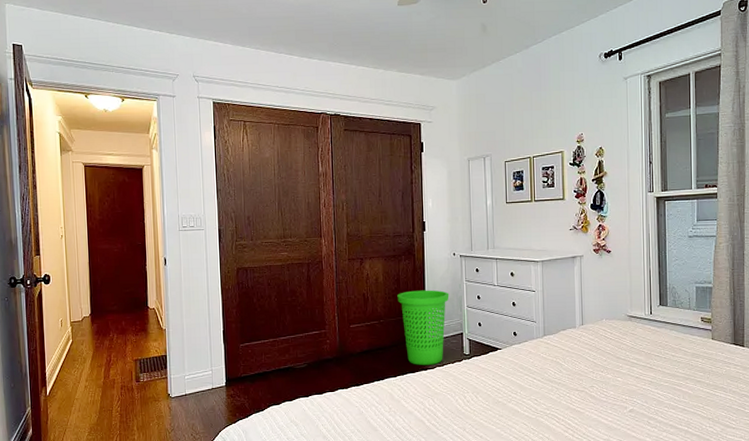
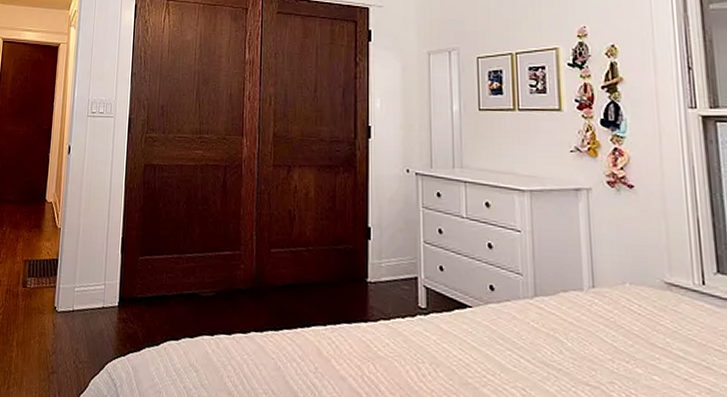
laundry basket: present [397,290,449,366] -> none [332,212,400,317]

